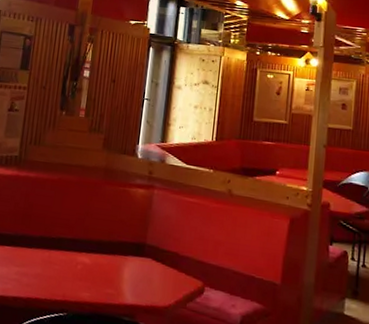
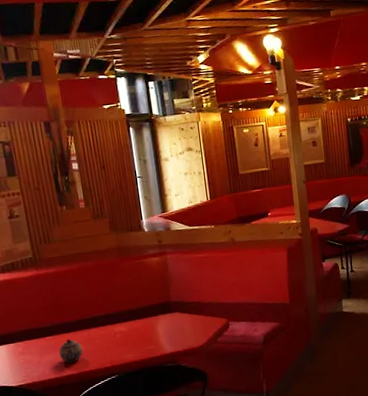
teapot: none [12,254,39,284] -> present [59,338,83,363]

